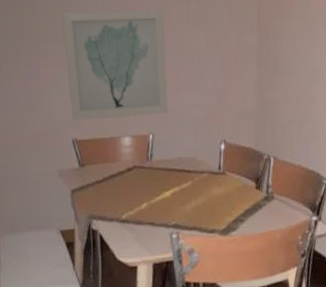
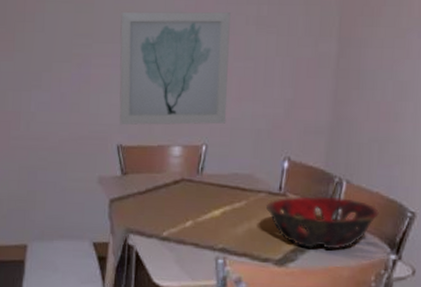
decorative bowl: none [208,172,301,218] -> present [265,195,379,249]

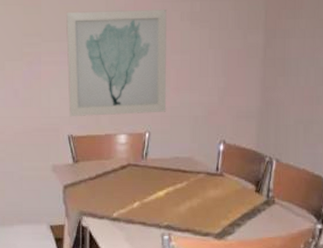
decorative bowl: present [265,195,379,249] -> none [204,174,306,222]

